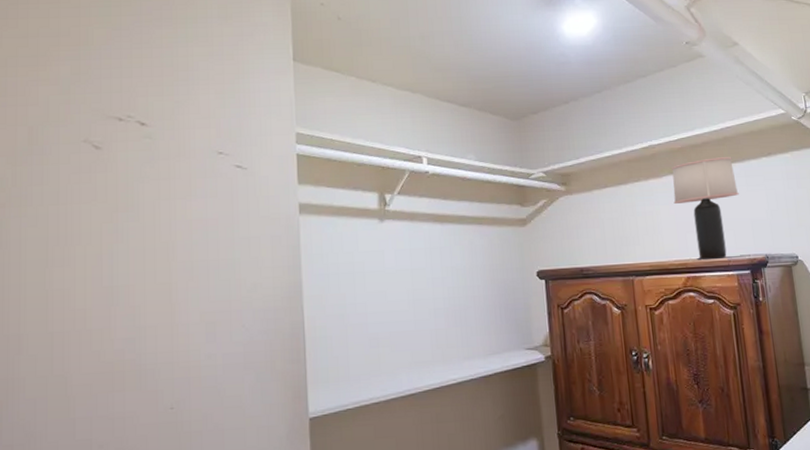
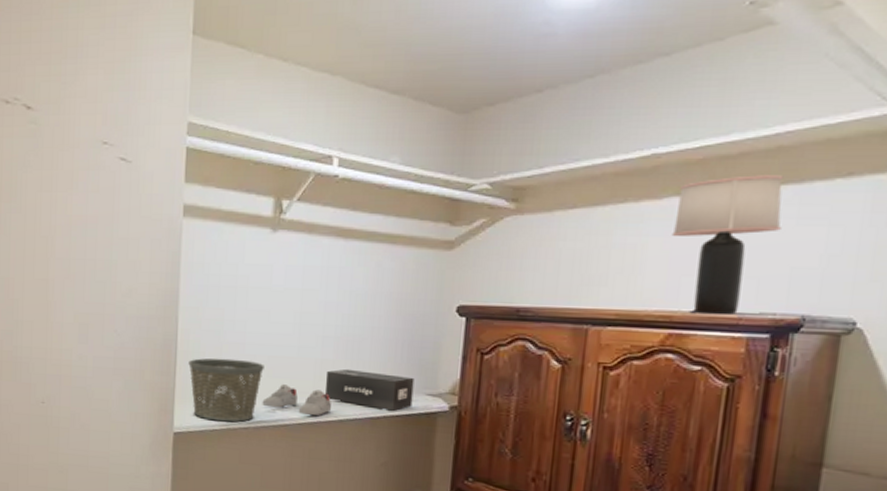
basket: none [317,338,387,401] -> present [188,358,264,423]
shoe: none [389,356,451,383] -> present [262,384,332,416]
box: none [442,335,516,368] -> present [326,368,414,411]

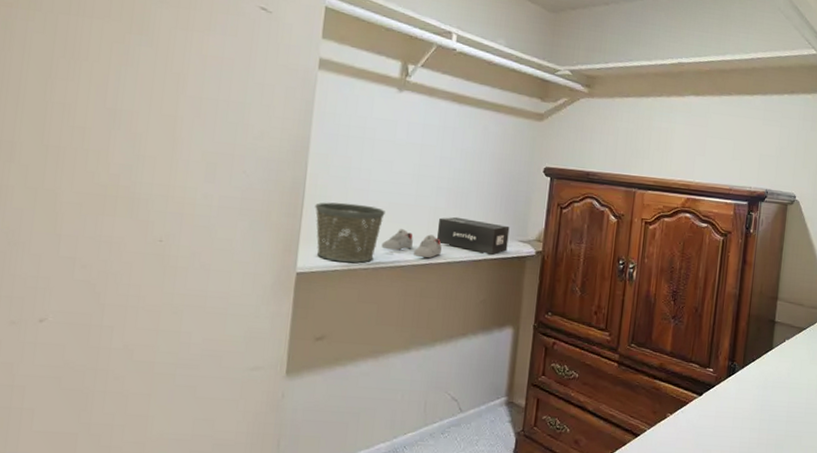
table lamp: present [671,175,784,316] -> none [690,85,756,187]

